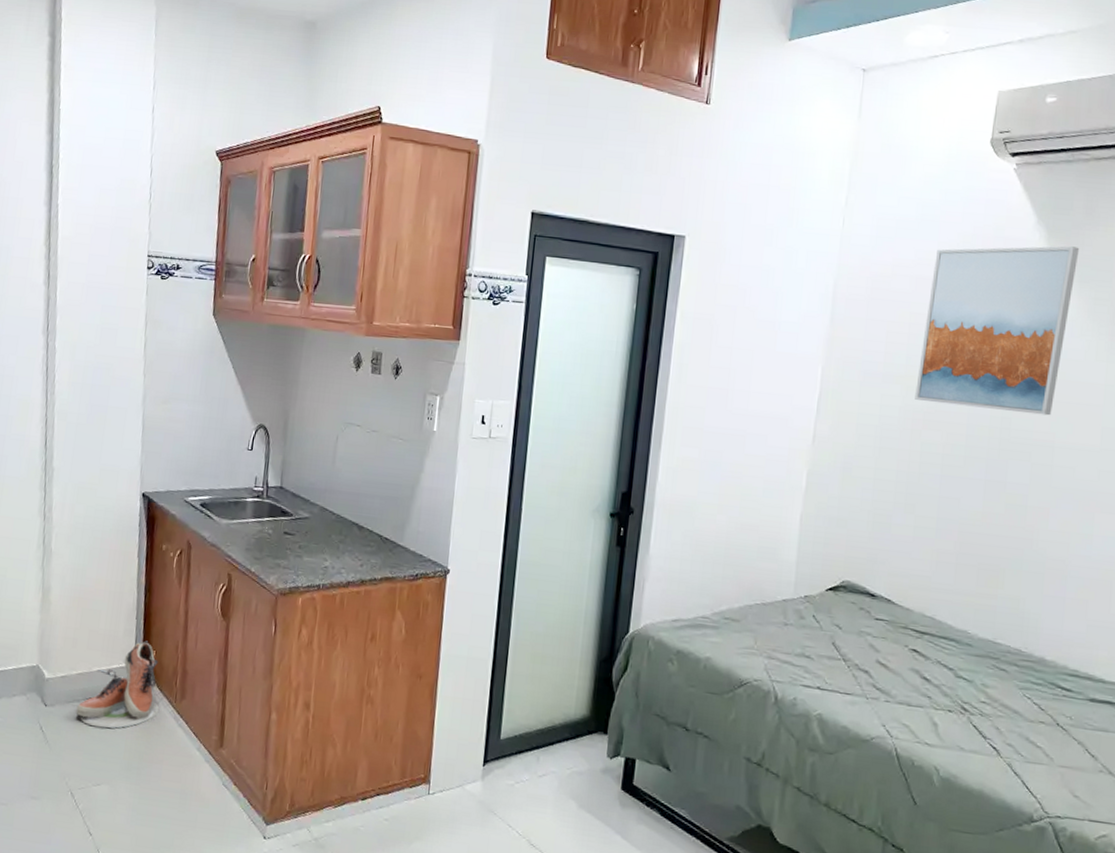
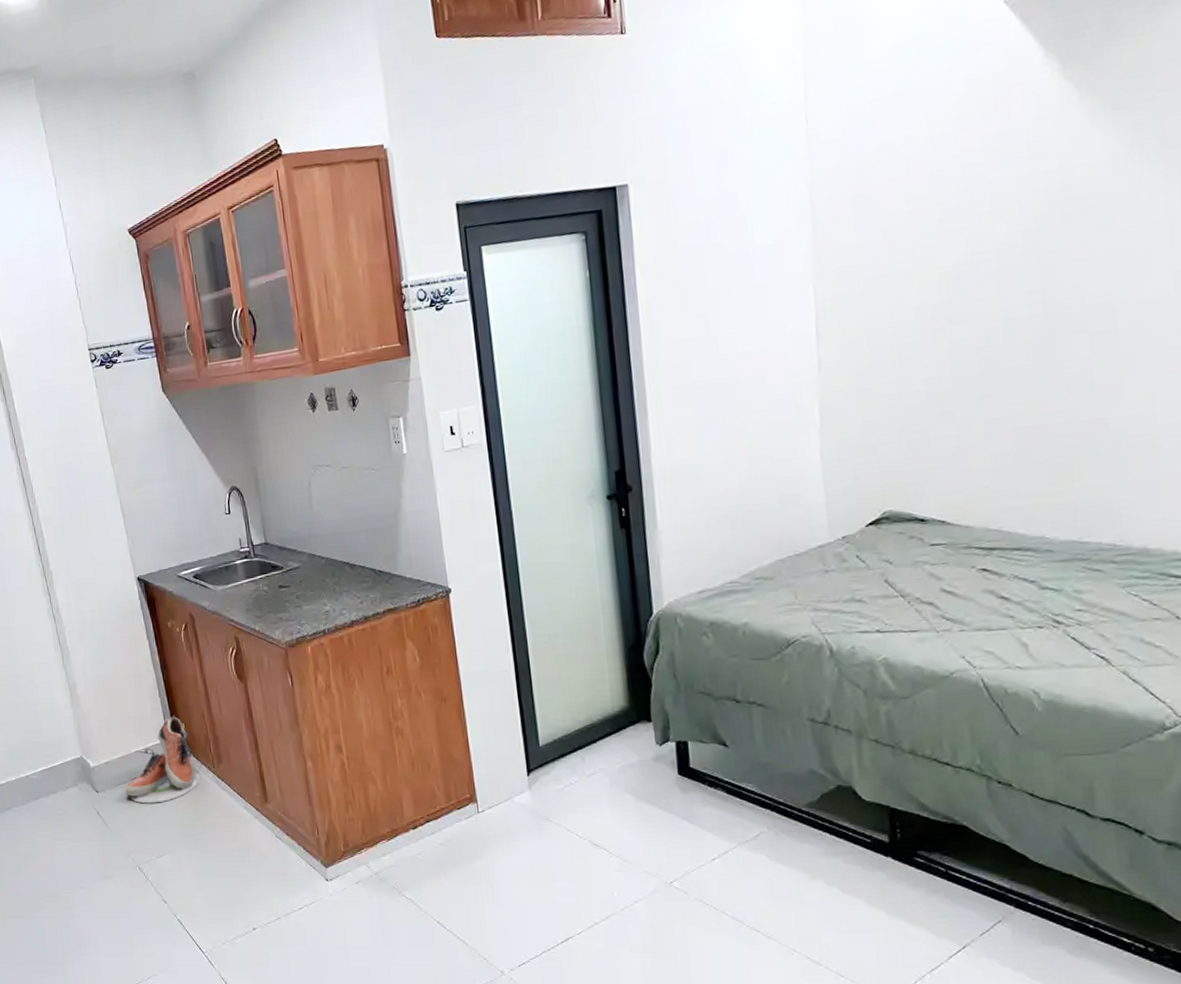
wall art: present [915,246,1080,416] -> none [925,70,1107,295]

